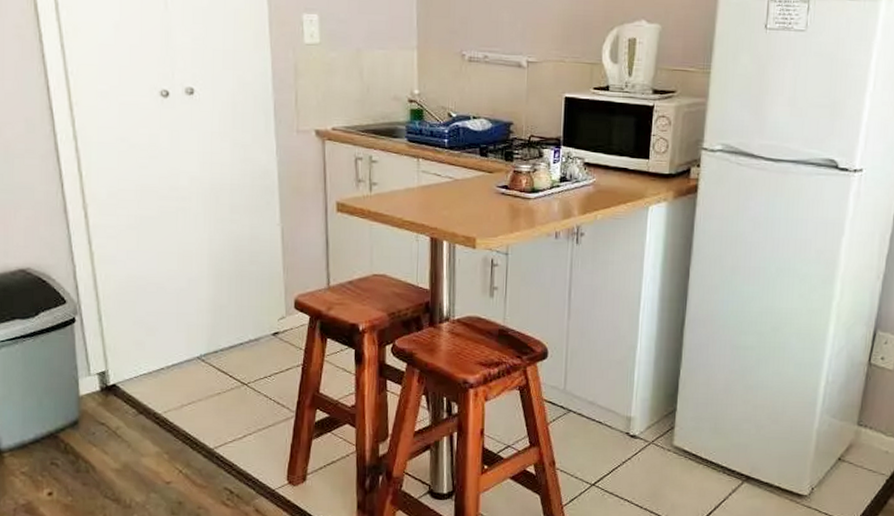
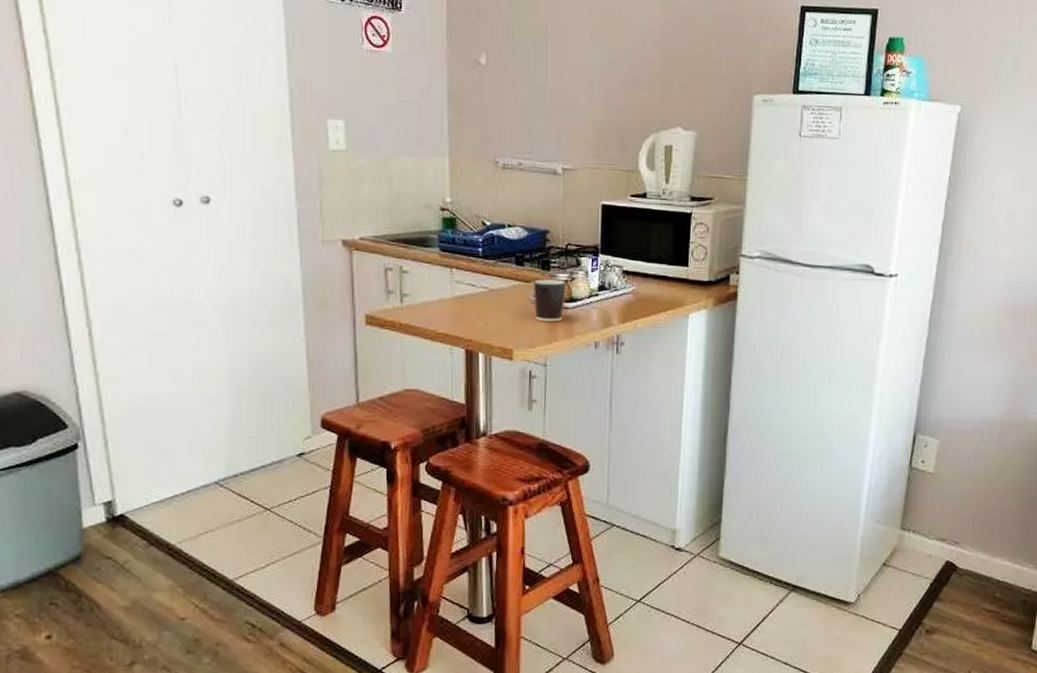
mug: none [496,170,529,212] -> present [533,279,567,322]

